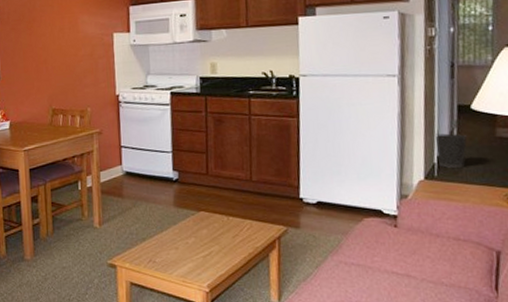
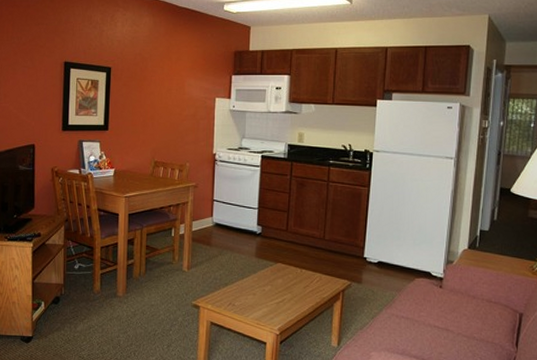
wastebasket: present [436,133,468,168] -> none [481,211,506,241]

